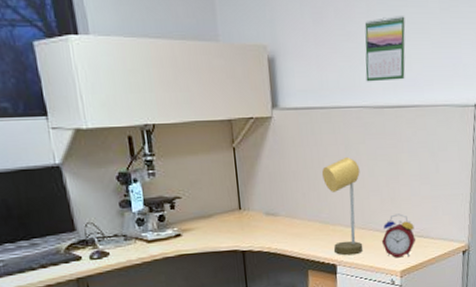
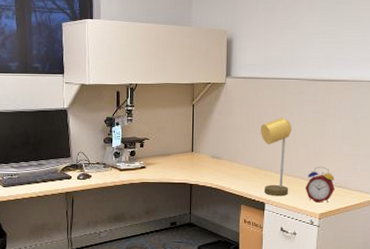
calendar: present [364,16,406,82] -> none [304,10,340,60]

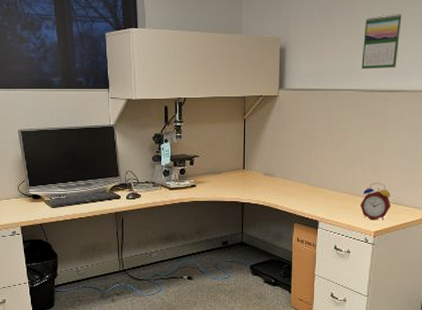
desk lamp: present [261,117,292,197] -> none [315,131,348,214]
calendar: none [304,10,340,60] -> present [361,14,402,69]

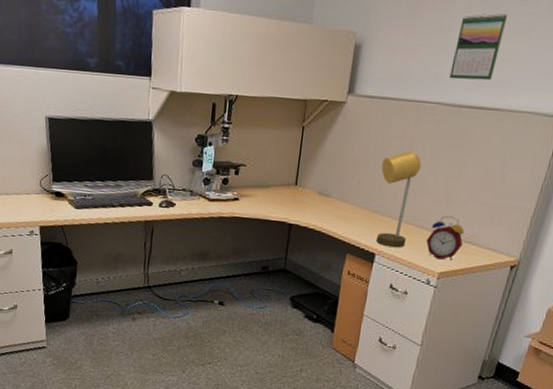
desk lamp: none [315,131,348,214] -> present [376,150,421,248]

